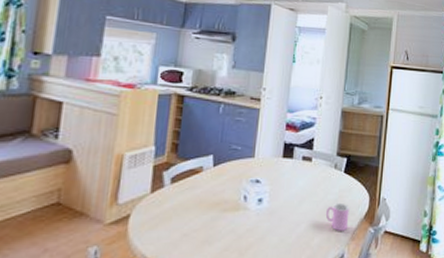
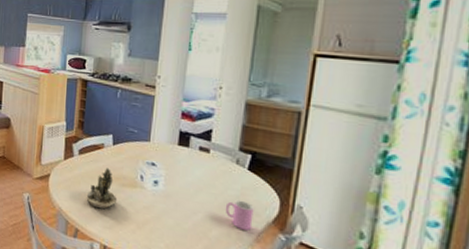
succulent planter: none [179,194,216,244] -> present [86,168,116,210]

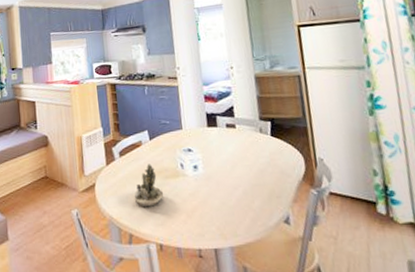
cup: present [225,200,254,231] -> none [260,165,287,194]

